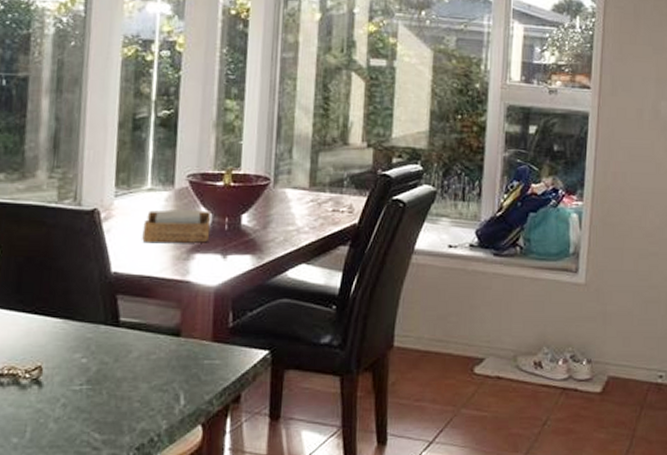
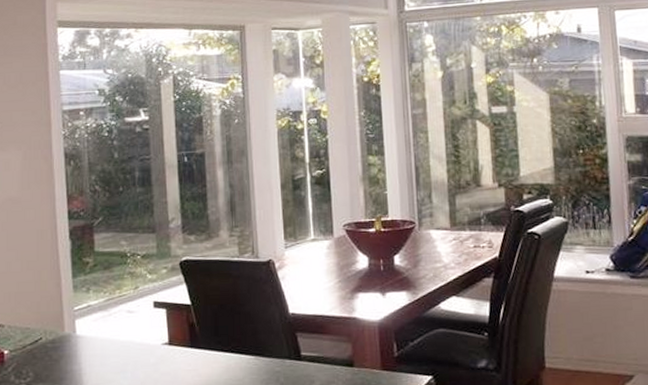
napkin holder: present [142,209,212,243] -> none [311,255,369,287]

